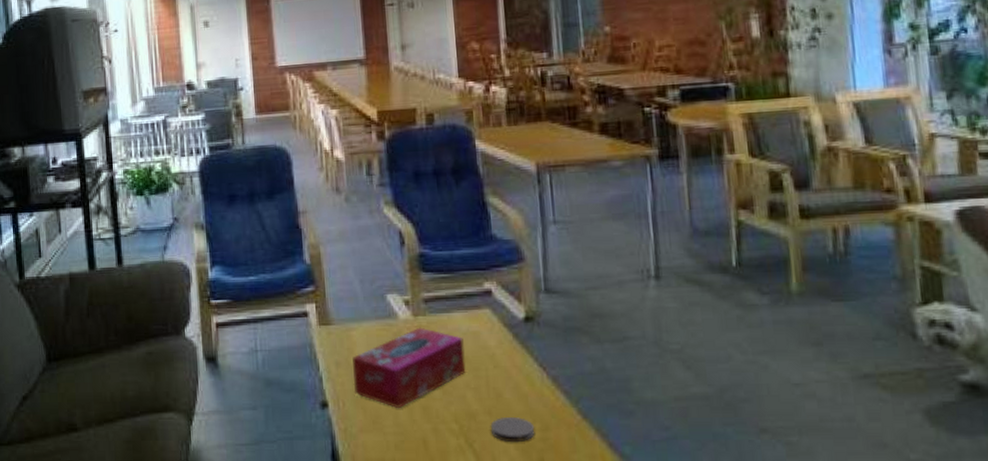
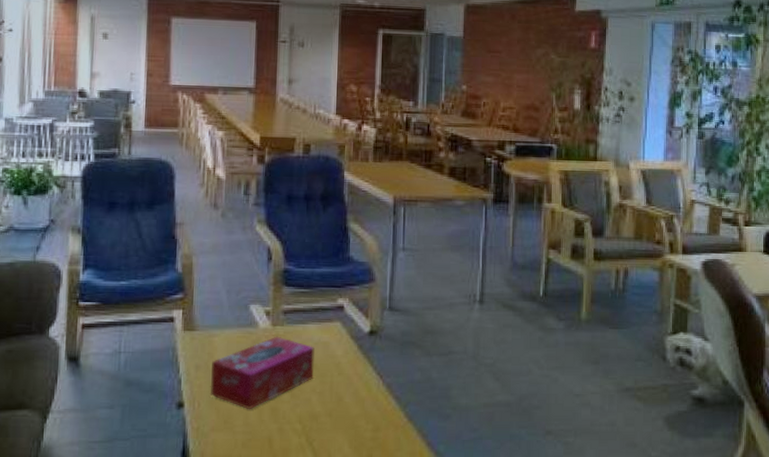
coaster: present [490,417,535,443] -> none [329,419,368,442]

